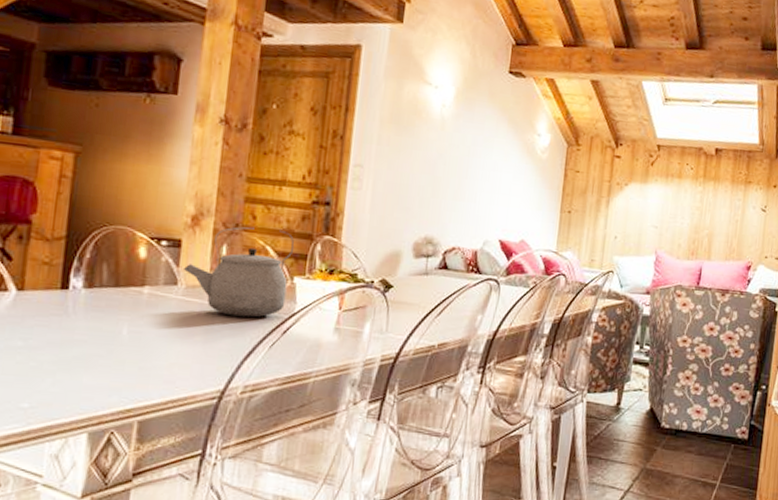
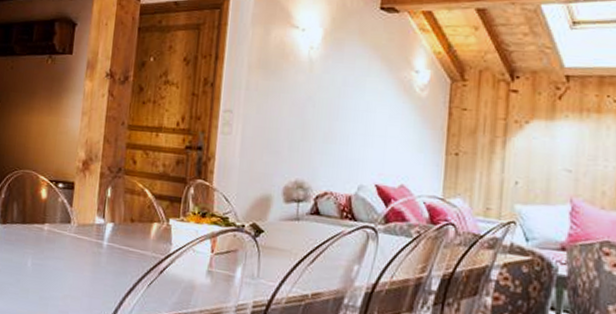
tea kettle: present [184,227,295,318] -> none [76,171,170,257]

